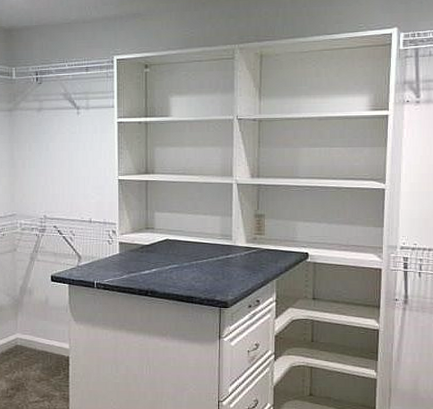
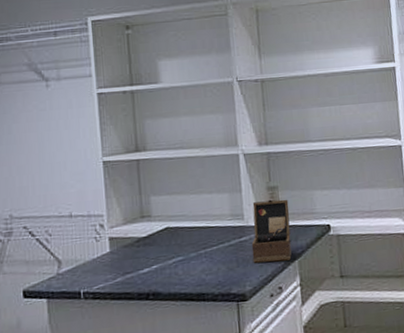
wooden box: none [236,225,273,279] -> present [251,199,292,263]

